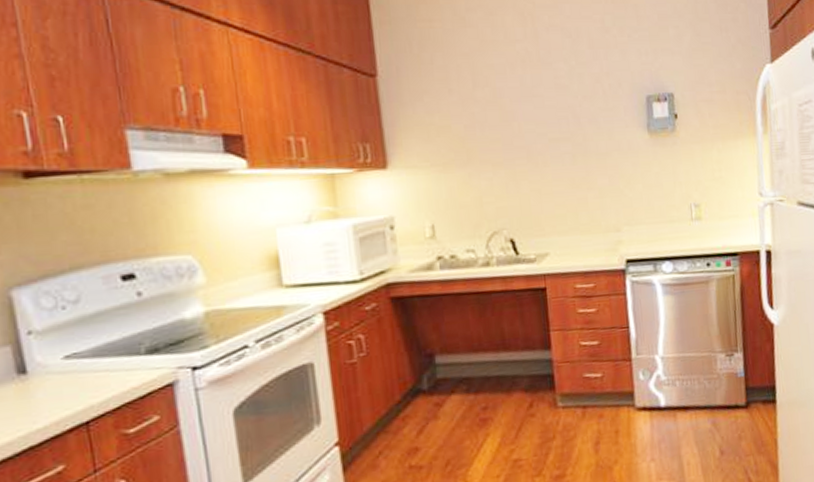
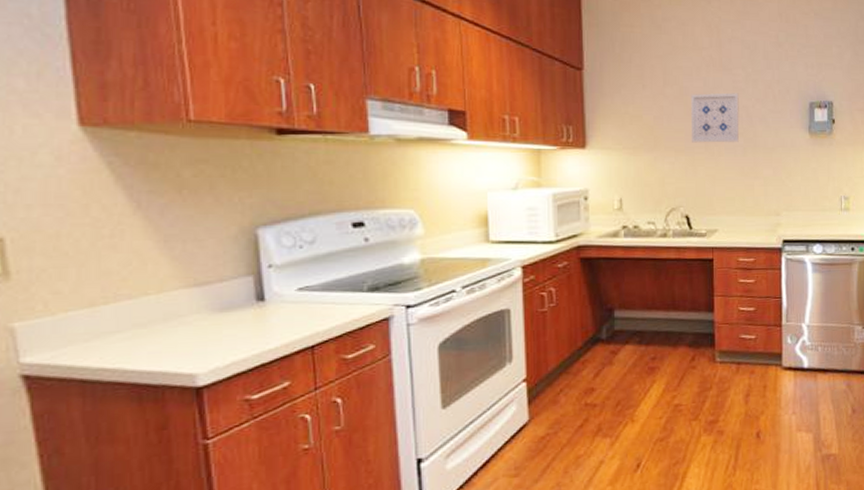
wall art: none [506,91,566,153] -> present [691,93,739,143]

